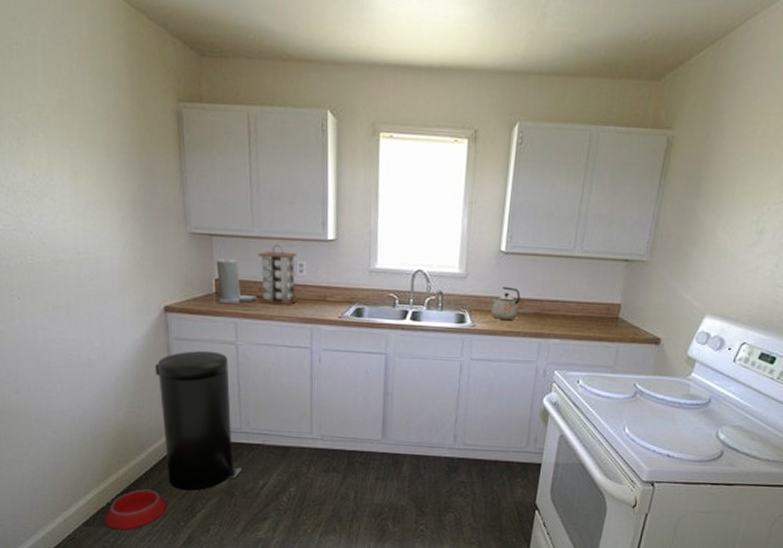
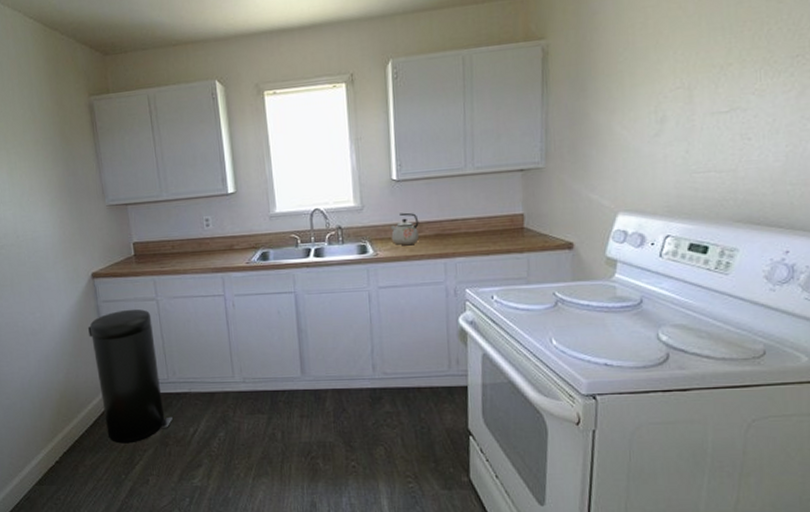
pet bowl: present [103,489,167,530] -> none [54,445,109,487]
paper towel: present [216,258,257,305] -> none [132,222,171,265]
spice rack: present [258,244,298,306] -> none [168,204,208,260]

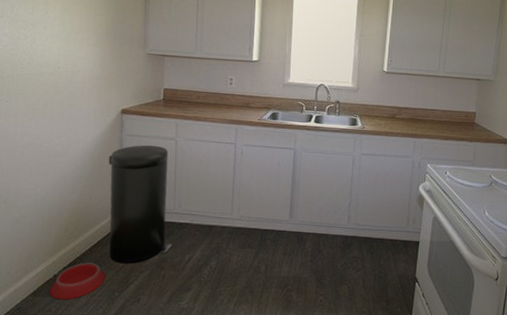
pet bowl: none [54,445,109,487] -> present [49,262,106,300]
kettle: present [390,212,420,245] -> none [376,97,399,123]

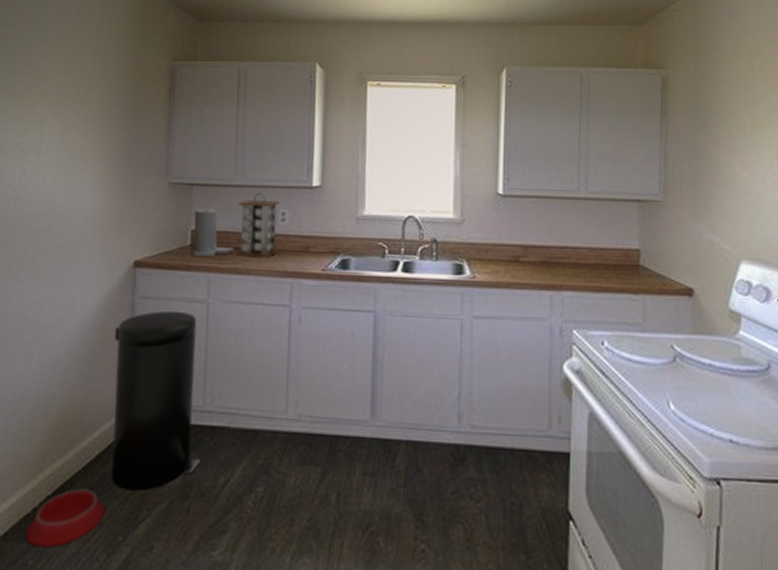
paper towel: none [165,73,195,109] -> present [193,208,234,258]
spice rack: none [197,63,229,110] -> present [237,192,280,258]

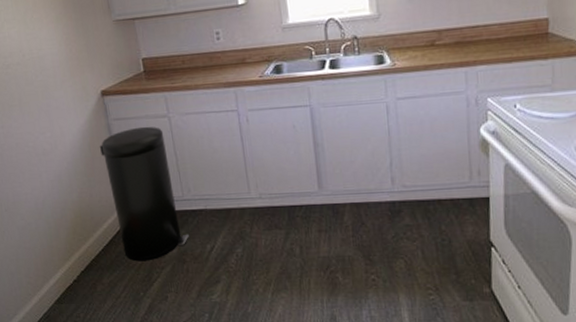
pet bowl: present [24,488,106,548] -> none [72,264,127,305]
paper towel: present [193,208,234,258] -> none [140,37,182,81]
spice rack: present [237,192,280,258] -> none [176,16,219,75]

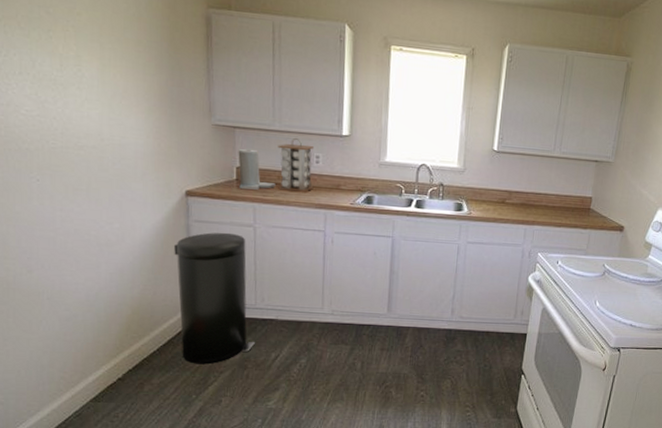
paper towel: none [140,37,182,81] -> present [238,148,276,191]
spice rack: none [176,16,219,75] -> present [277,137,315,193]

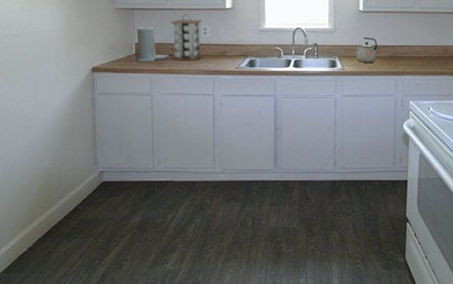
pedal bin: present [174,232,255,365] -> none [81,102,153,230]
kettle: none [484,180,510,209] -> present [356,37,378,62]

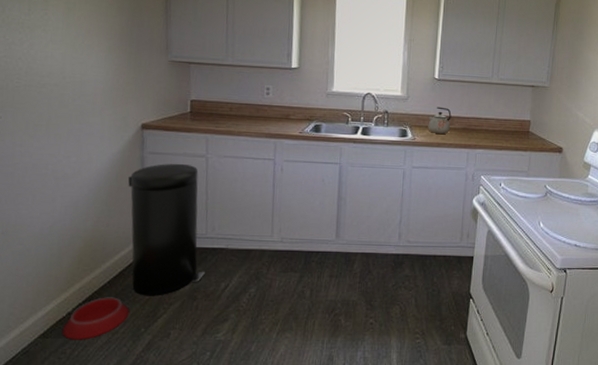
pet bowl: none [23,231,84,274] -> present [62,297,129,340]
pedal bin: none [81,102,153,230] -> present [128,163,205,296]
paper towel: present [136,26,169,63] -> none [192,82,228,122]
spice rack: present [170,13,203,62] -> none [230,71,265,123]

